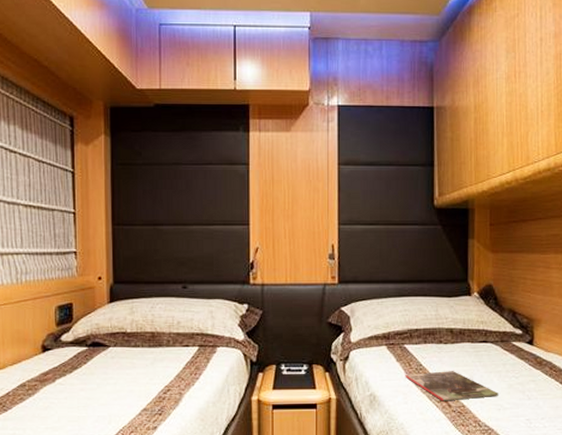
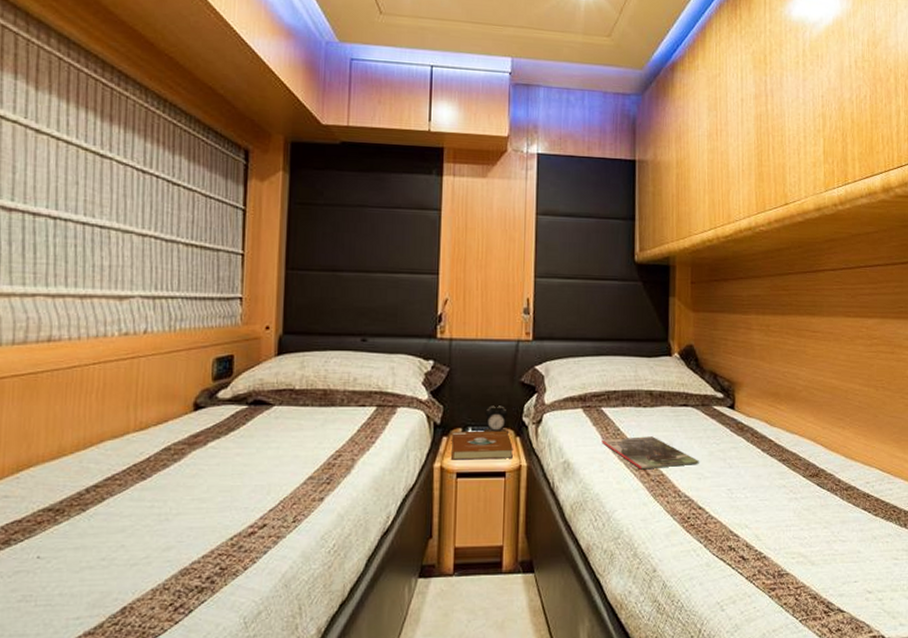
book: none [267,367,323,394] -> present [452,430,513,460]
alarm clock: none [295,344,318,369] -> present [483,405,508,433]

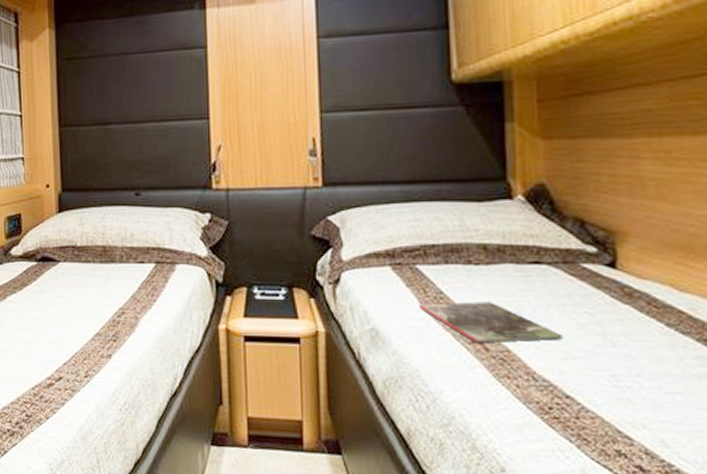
book: present [452,430,513,460] -> none [236,290,307,323]
alarm clock: present [483,405,508,433] -> none [271,262,300,294]

